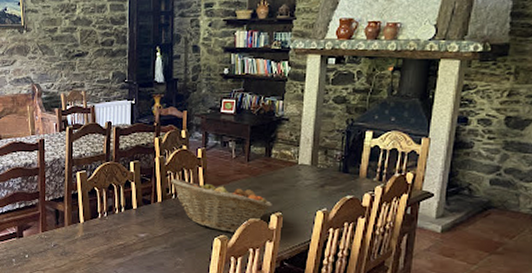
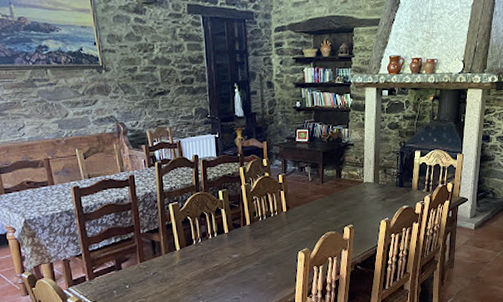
fruit basket: present [171,178,272,233] -> none [257,201,345,246]

